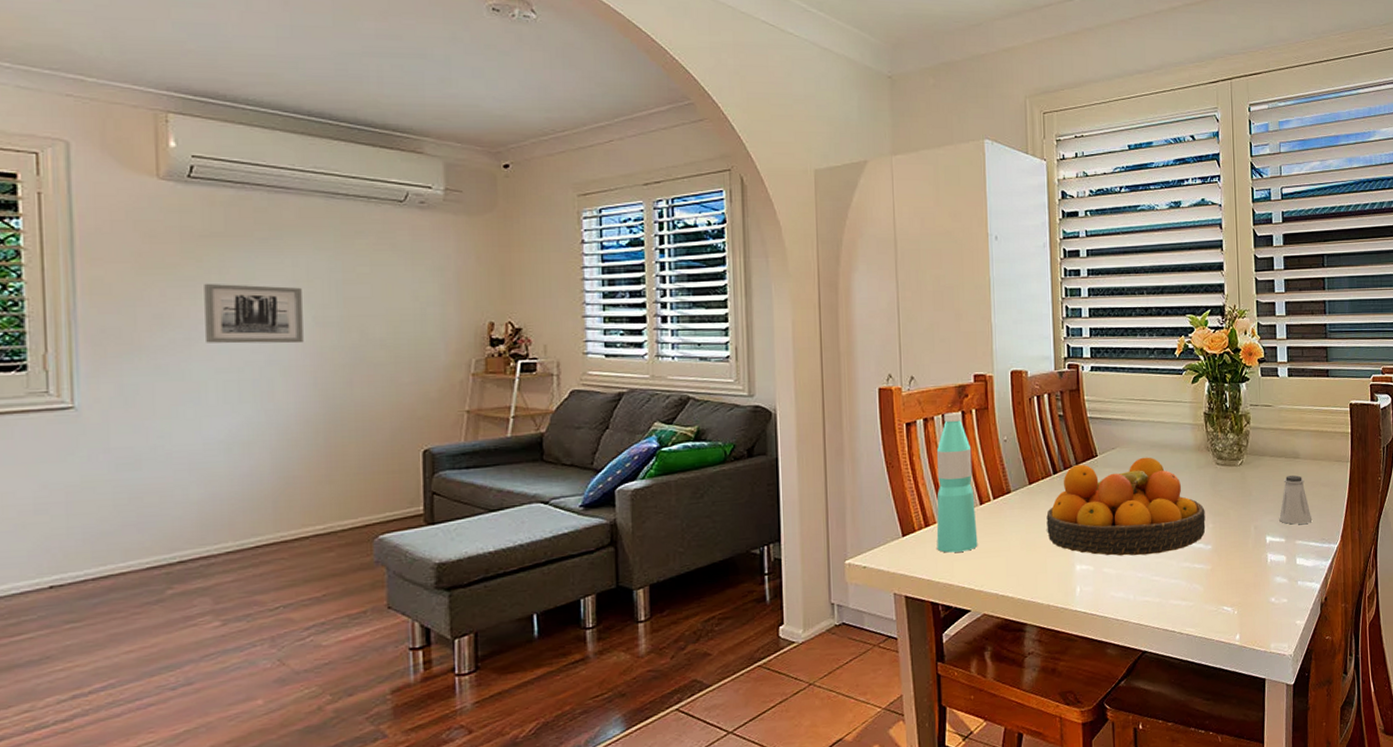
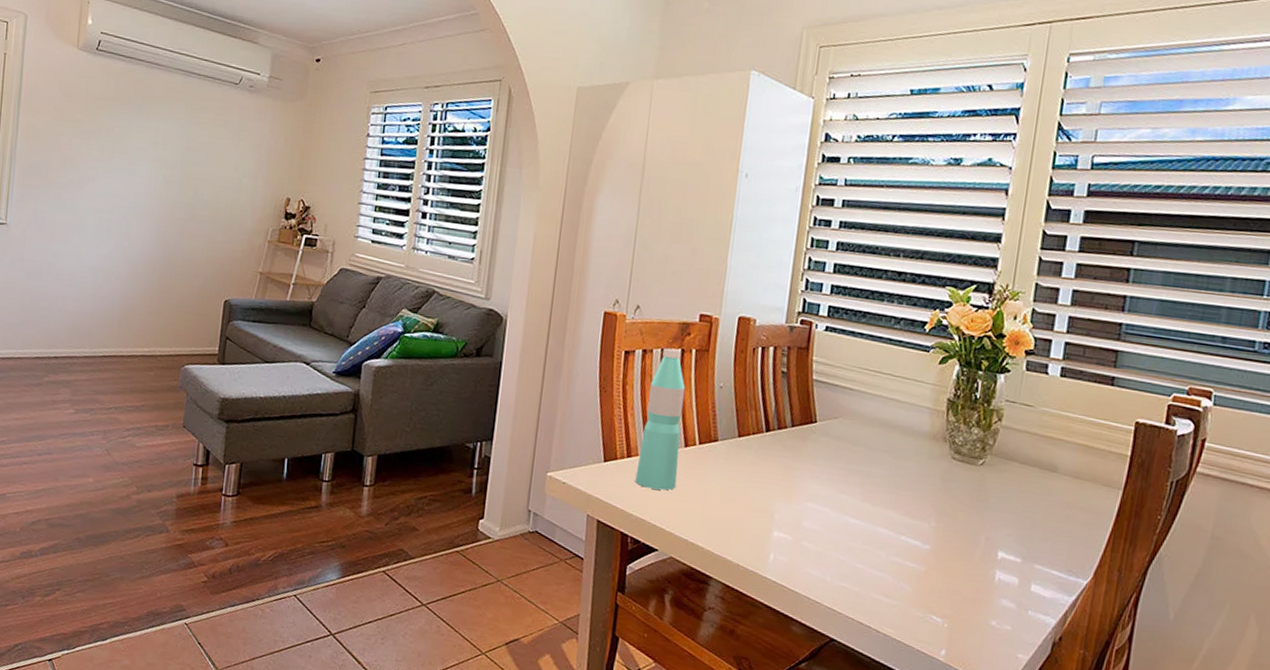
wall art: present [204,283,304,344] -> none [92,137,159,196]
fruit bowl: present [1046,457,1206,556] -> none [749,426,930,542]
saltshaker: present [1279,475,1313,525] -> none [1018,489,1061,549]

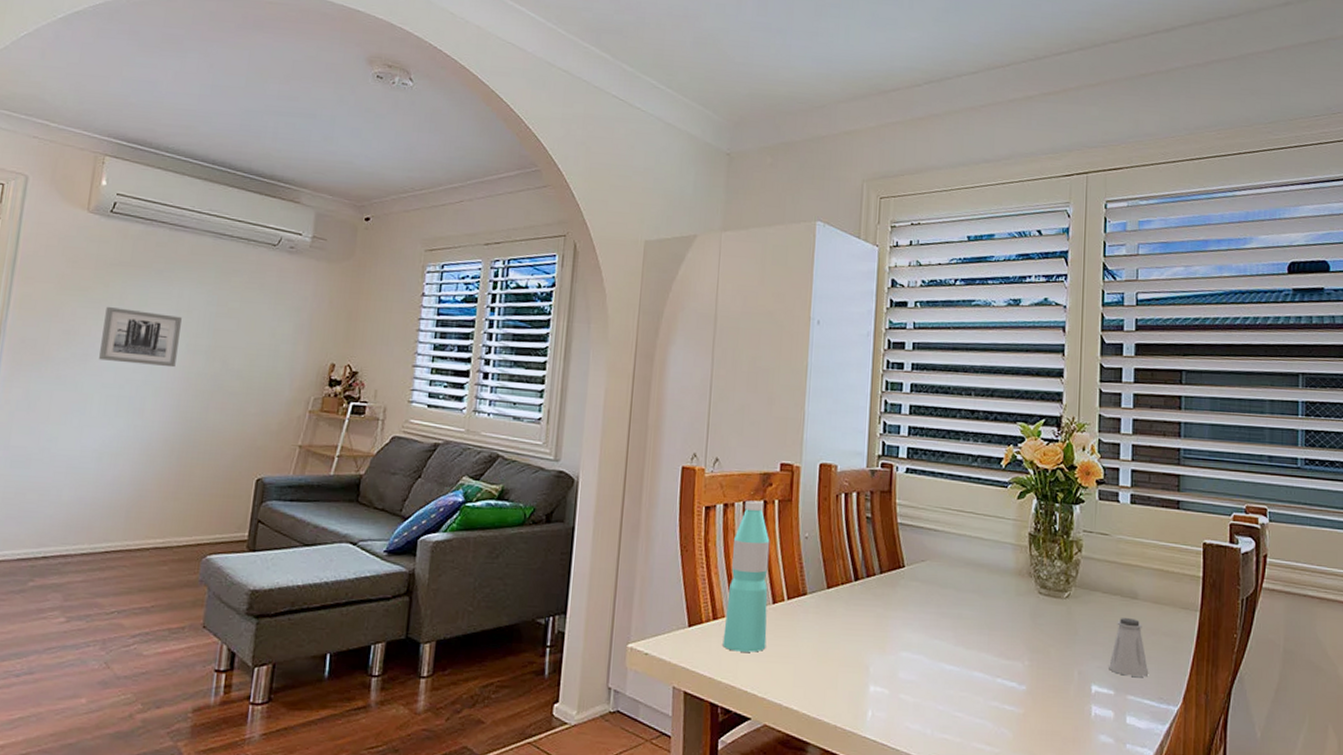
wall art: none [92,137,159,196] -> present [99,306,182,368]
saltshaker: none [1018,489,1061,549] -> present [1109,618,1149,677]

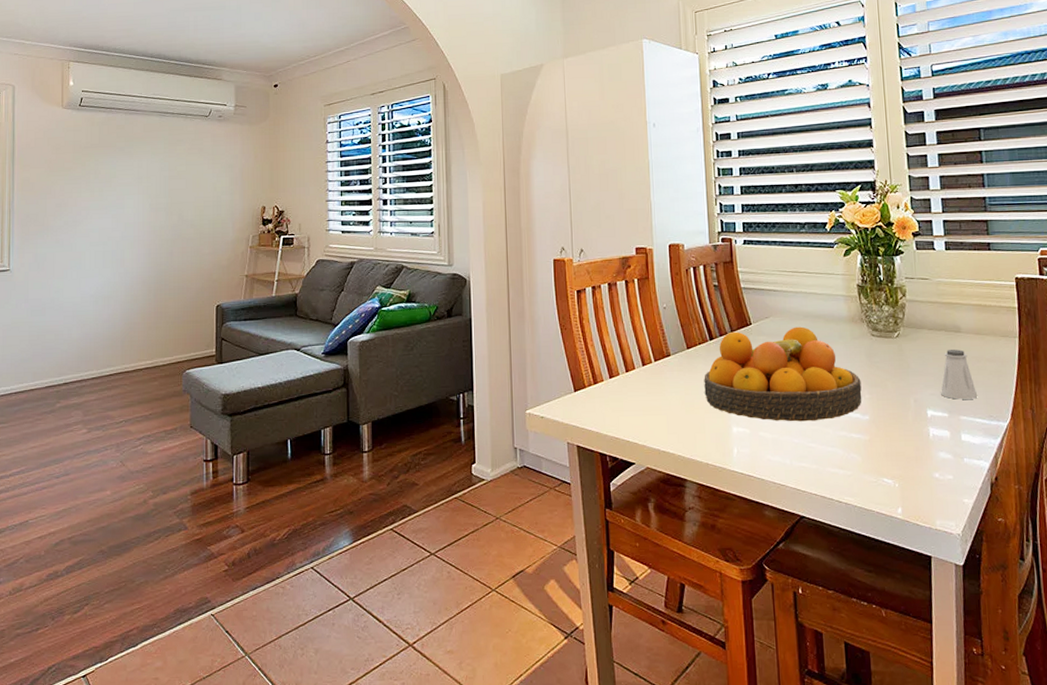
wall art: present [99,306,182,368] -> none [86,181,143,225]
water bottle: present [723,500,770,652] -> none [603,281,641,409]
fruit bowl: none [841,573,1022,687] -> present [704,326,862,422]

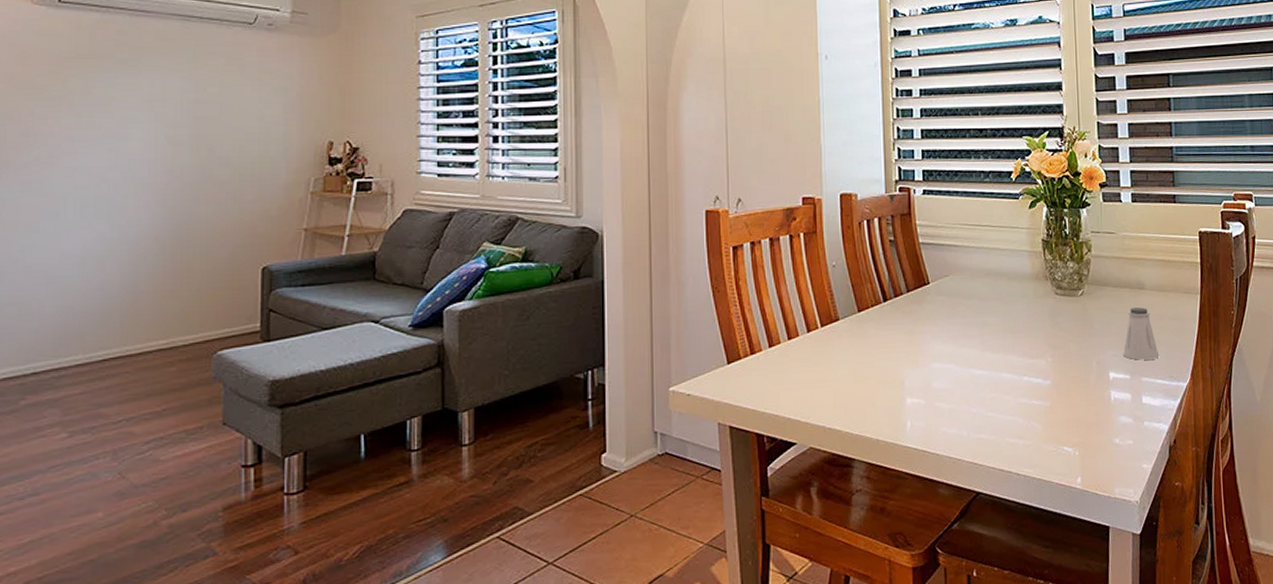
fruit bowl: present [704,326,862,422] -> none [876,285,1044,390]

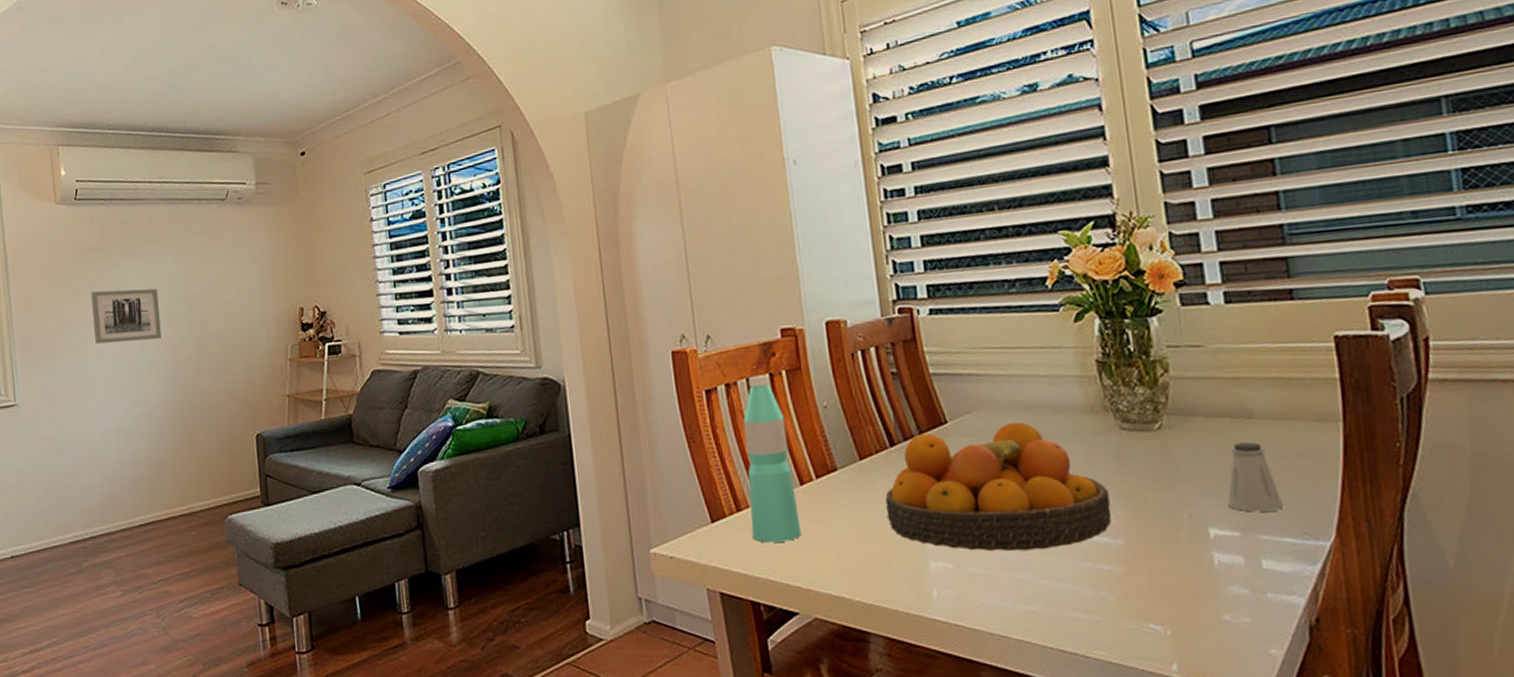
wall art: none [67,102,156,162] -> present [91,288,162,344]
water bottle: none [762,236,805,382] -> present [743,374,802,543]
fruit bowl: none [876,285,1044,390] -> present [885,422,1112,552]

